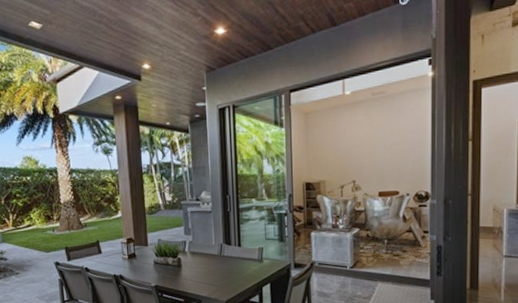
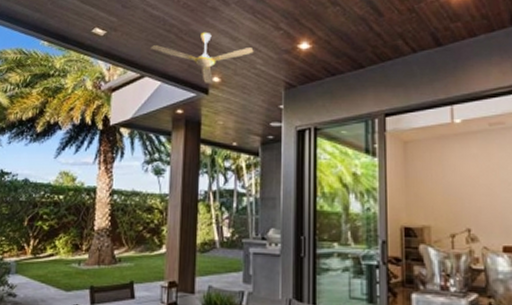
ceiling fan: none [85,21,177,70] -> present [150,32,254,83]

